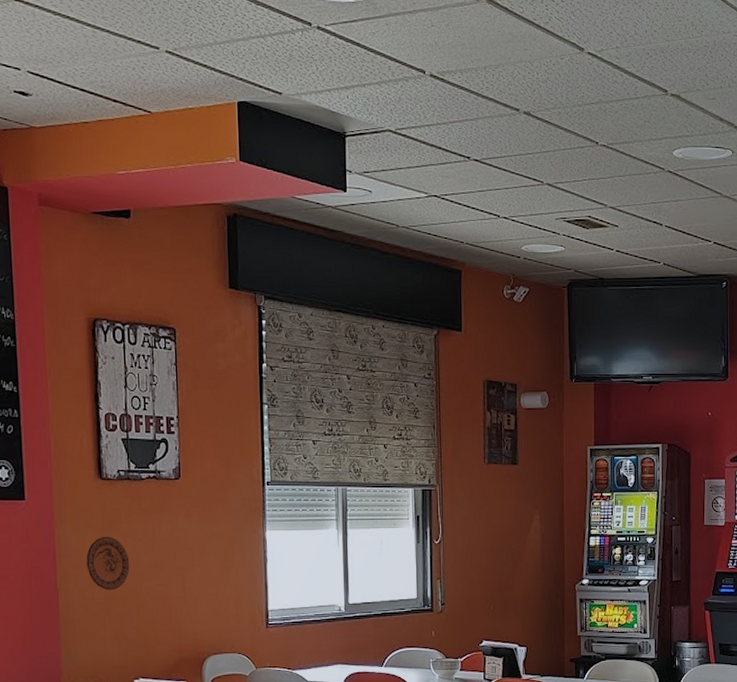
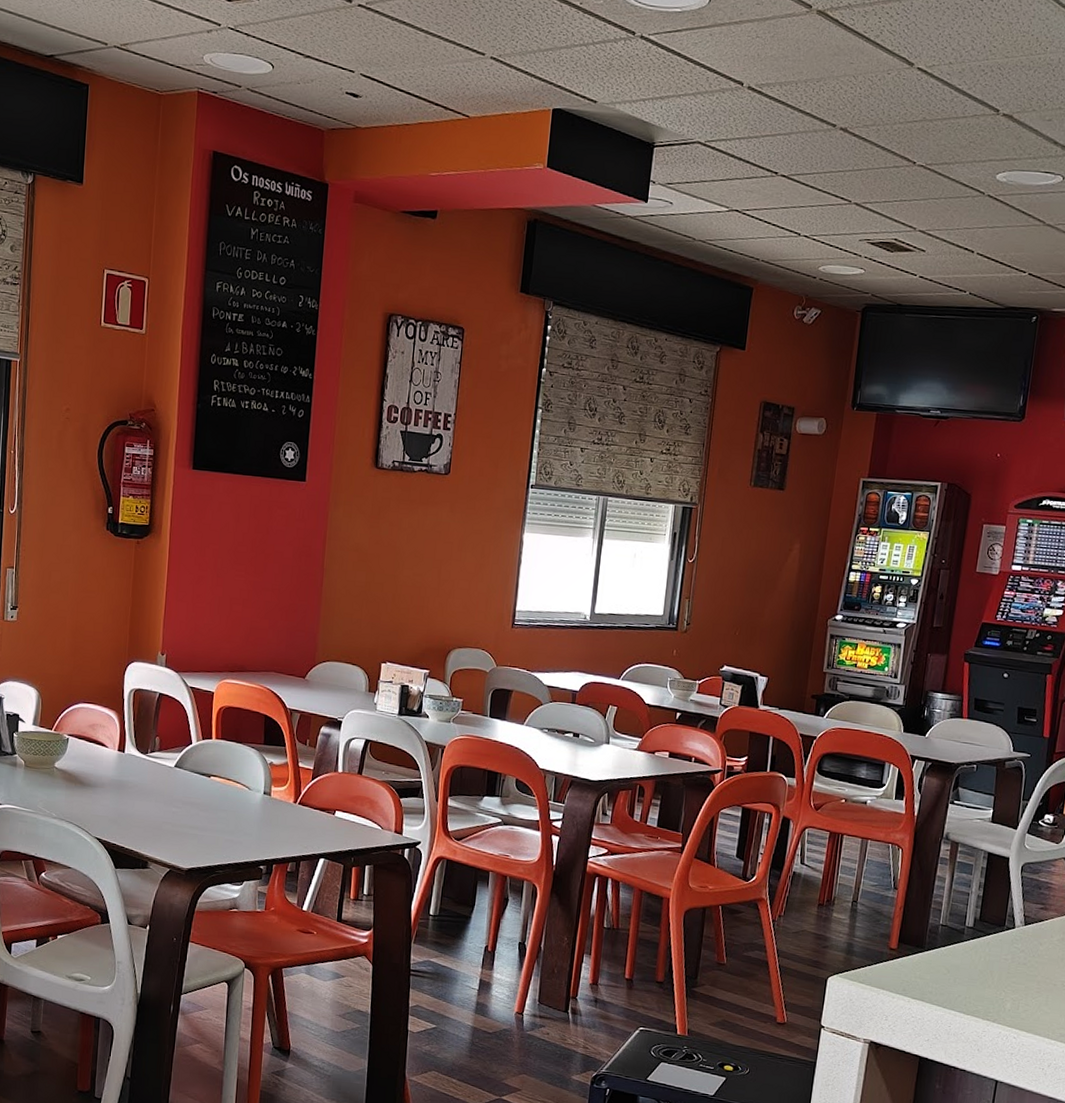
decorative plate: present [86,536,130,590] -> none [352,522,393,575]

